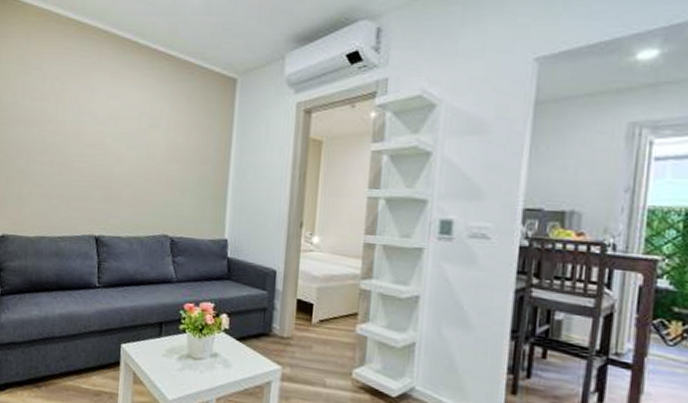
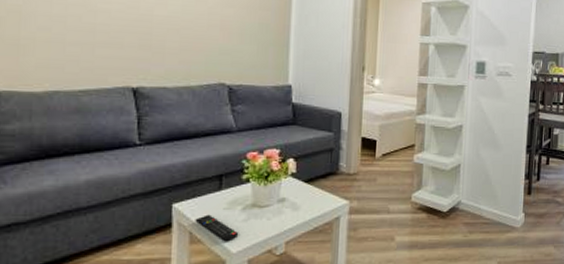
remote control: none [138,358,175,388] -> present [195,214,239,242]

